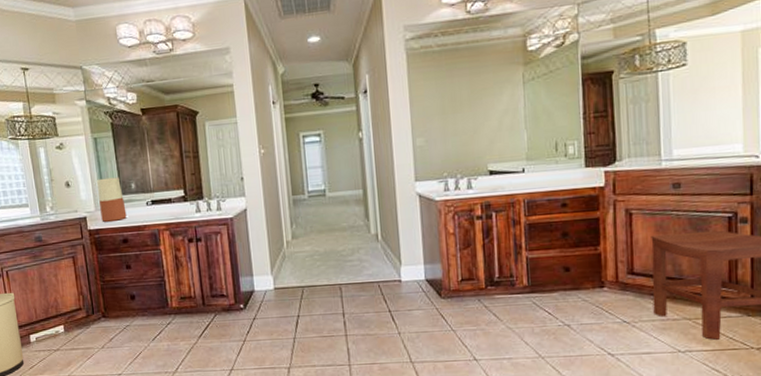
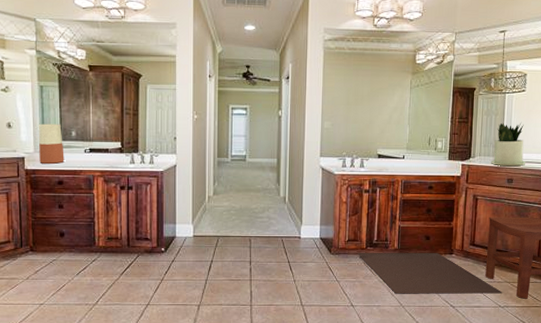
bath mat: none [475,287,681,343] -> present [357,253,502,294]
planter: none [645,106,698,168] -> present [490,122,526,167]

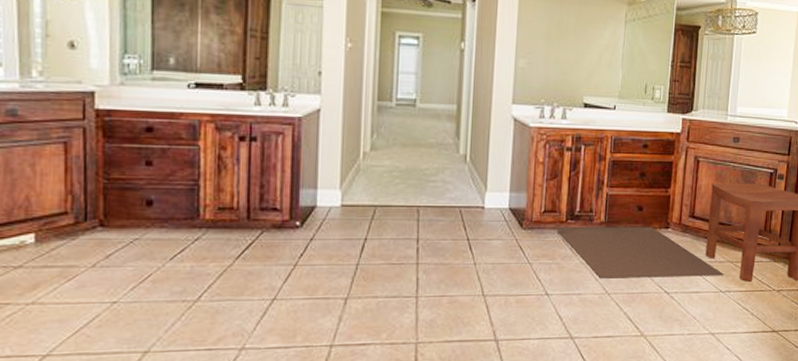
vase: present [38,123,65,164] -> none [117,44,157,102]
planter: present [490,122,526,167] -> none [715,69,755,123]

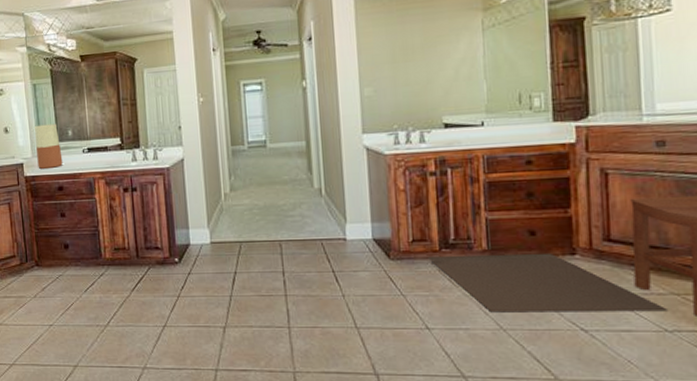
vase: none [117,44,157,102] -> present [34,123,63,169]

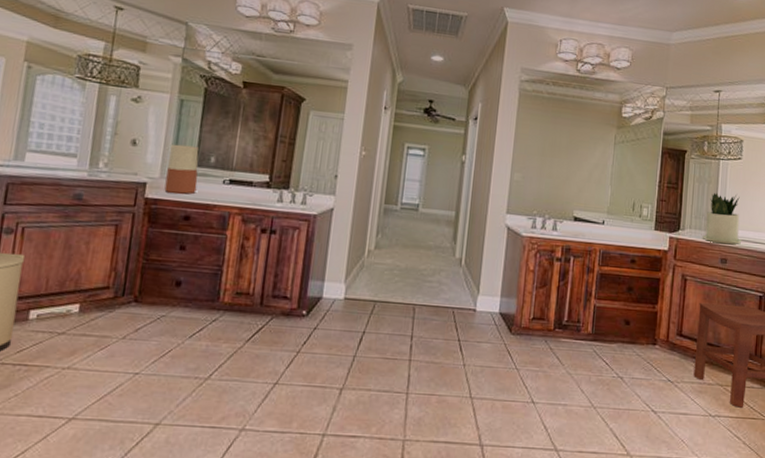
bath mat: present [428,254,667,313] -> none [543,335,713,399]
planter: none [623,55,686,124] -> present [702,192,742,245]

